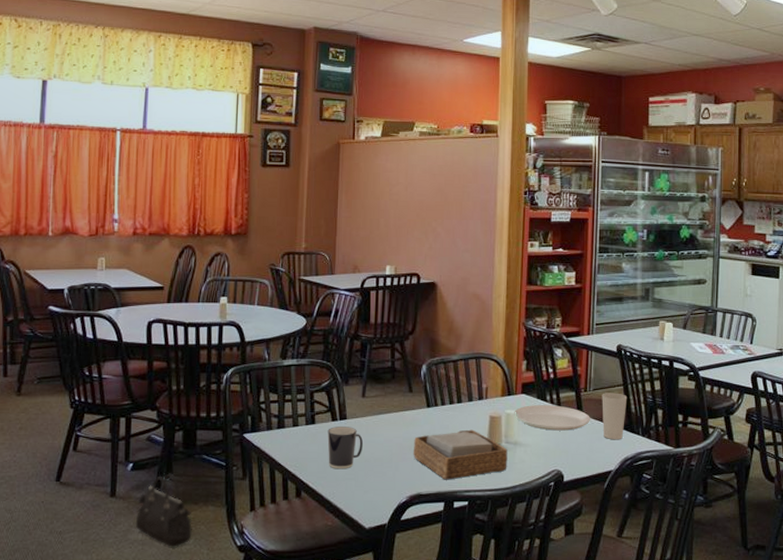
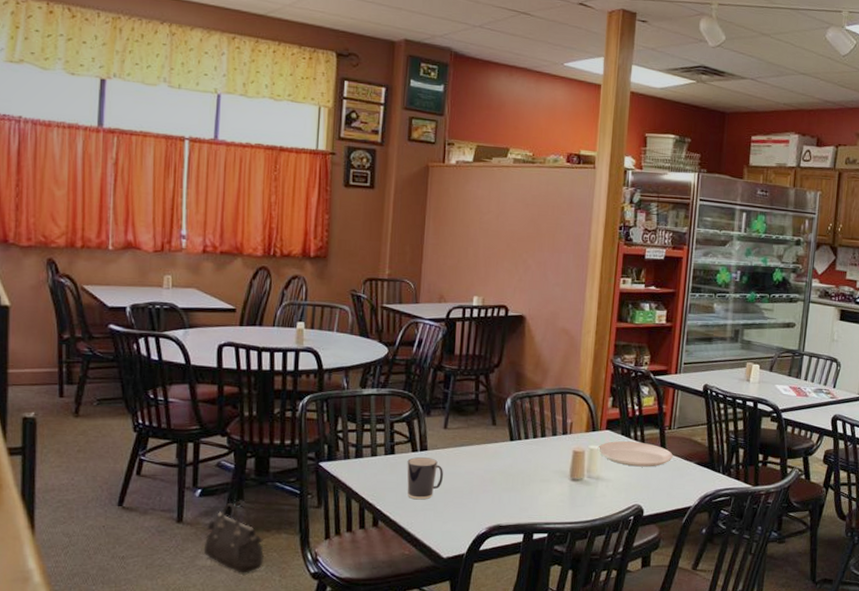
napkin holder: present [413,429,508,480] -> none [494,463,589,512]
cup: present [602,393,628,440] -> none [684,431,711,477]

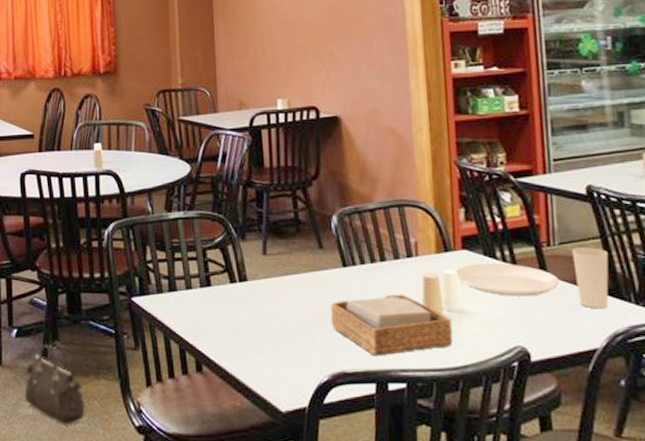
mug: present [406,457,444,500] -> none [226,290,270,340]
napkin holder: none [494,463,589,512] -> present [330,294,453,356]
cup: none [684,431,711,477] -> present [571,247,609,309]

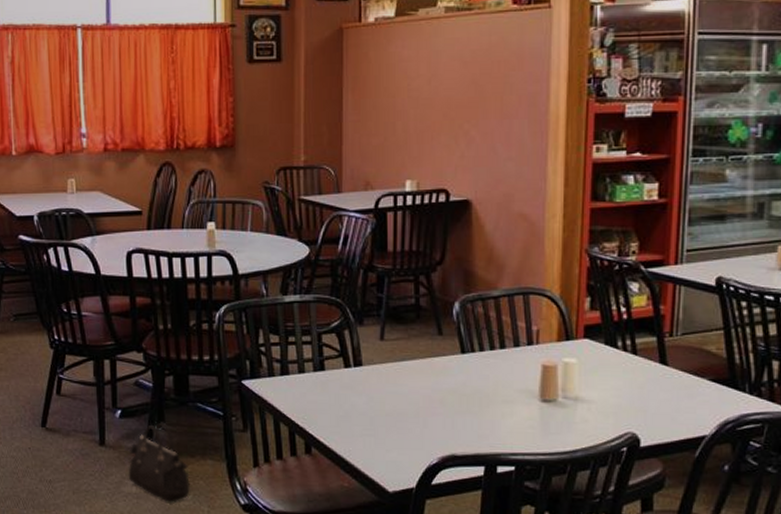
napkin holder: present [330,294,453,356] -> none [444,381,566,440]
plate: present [454,264,559,296] -> none [574,352,677,385]
cup: present [571,247,609,309] -> none [693,338,730,398]

